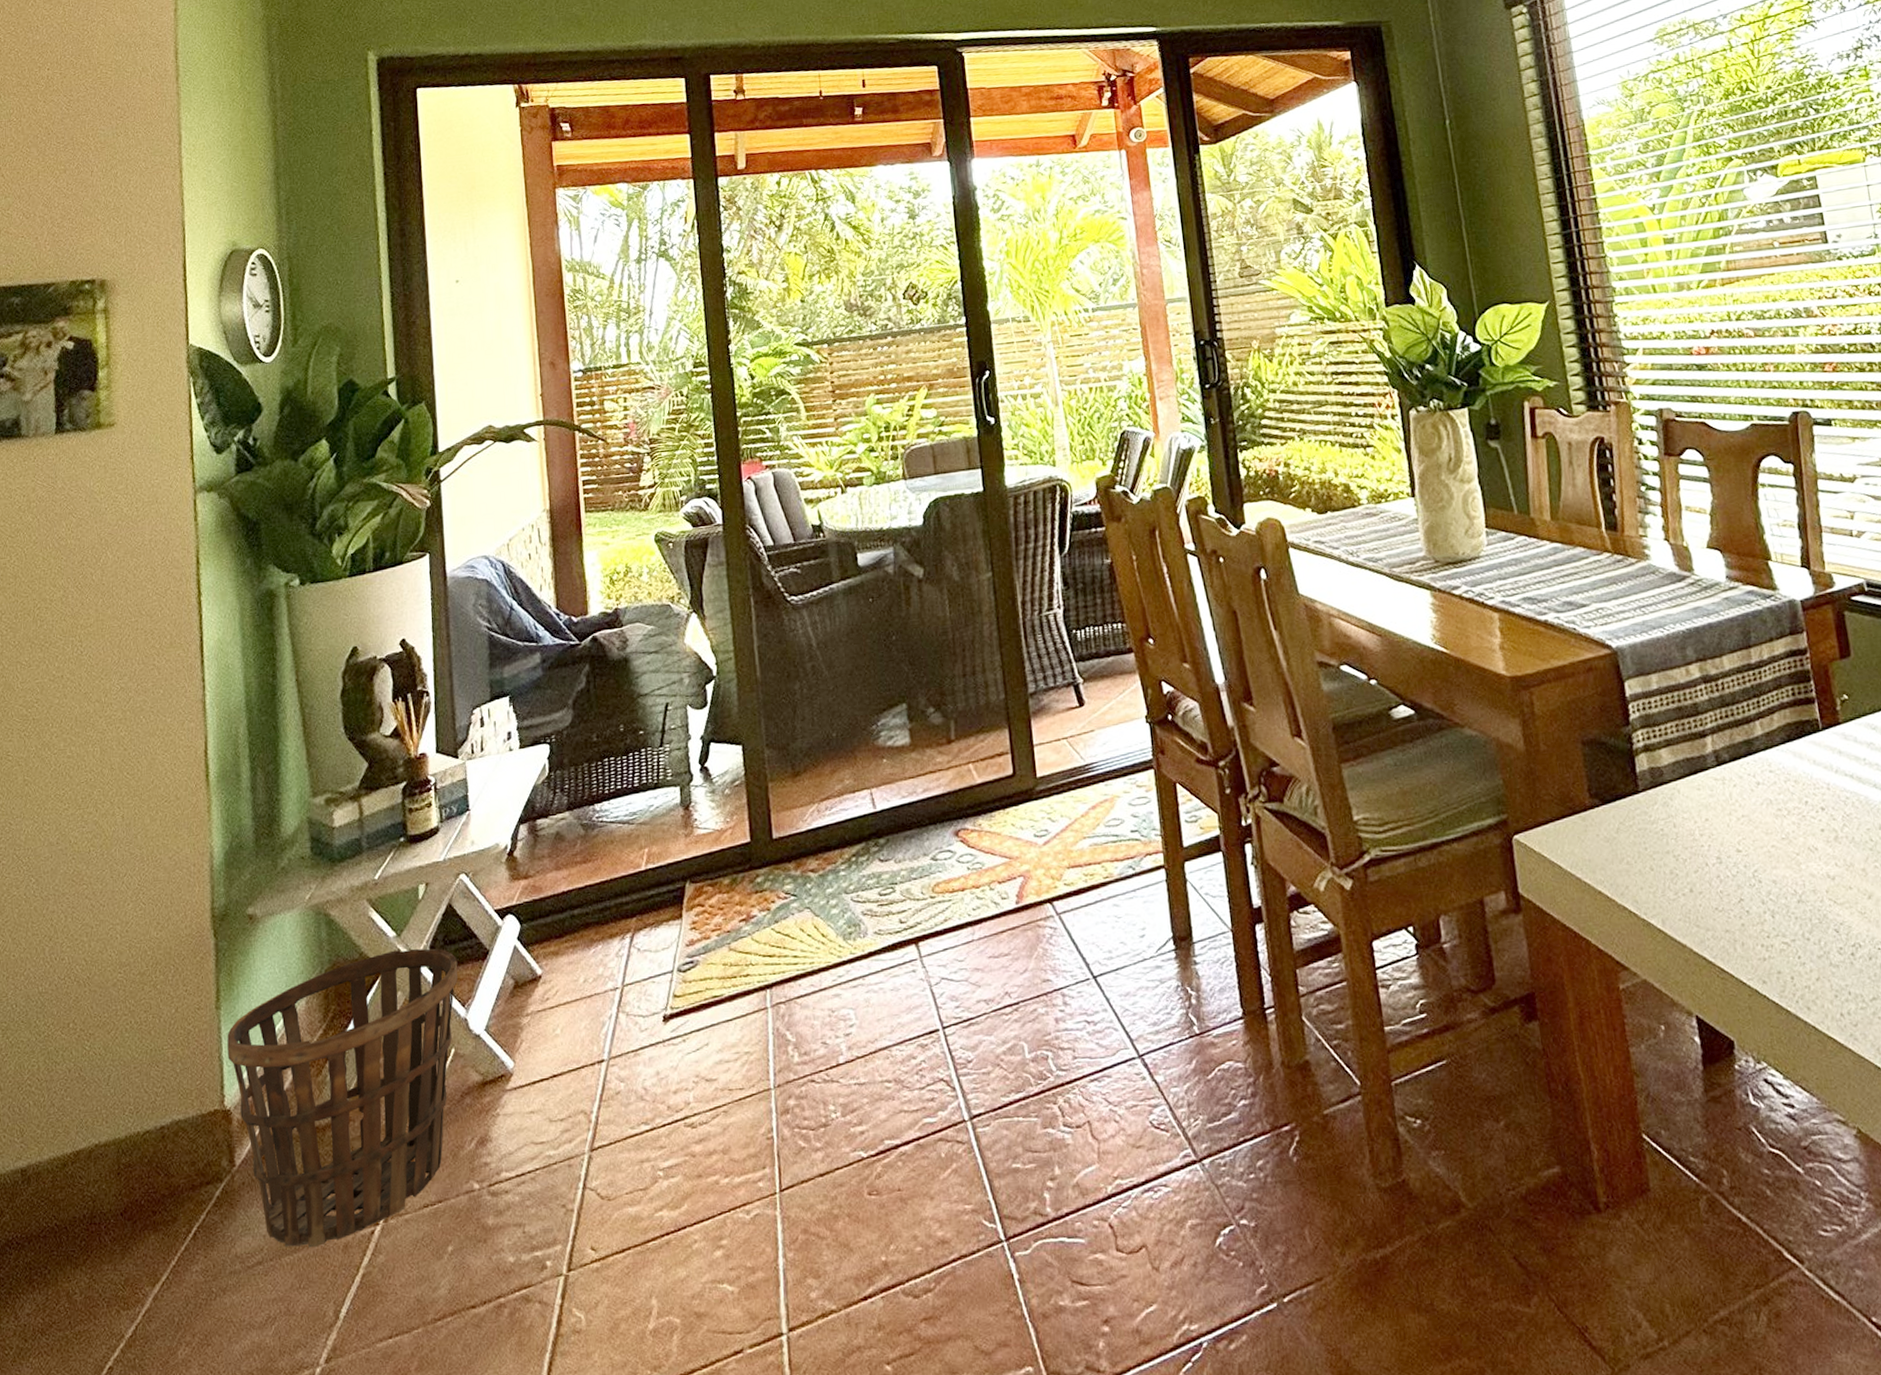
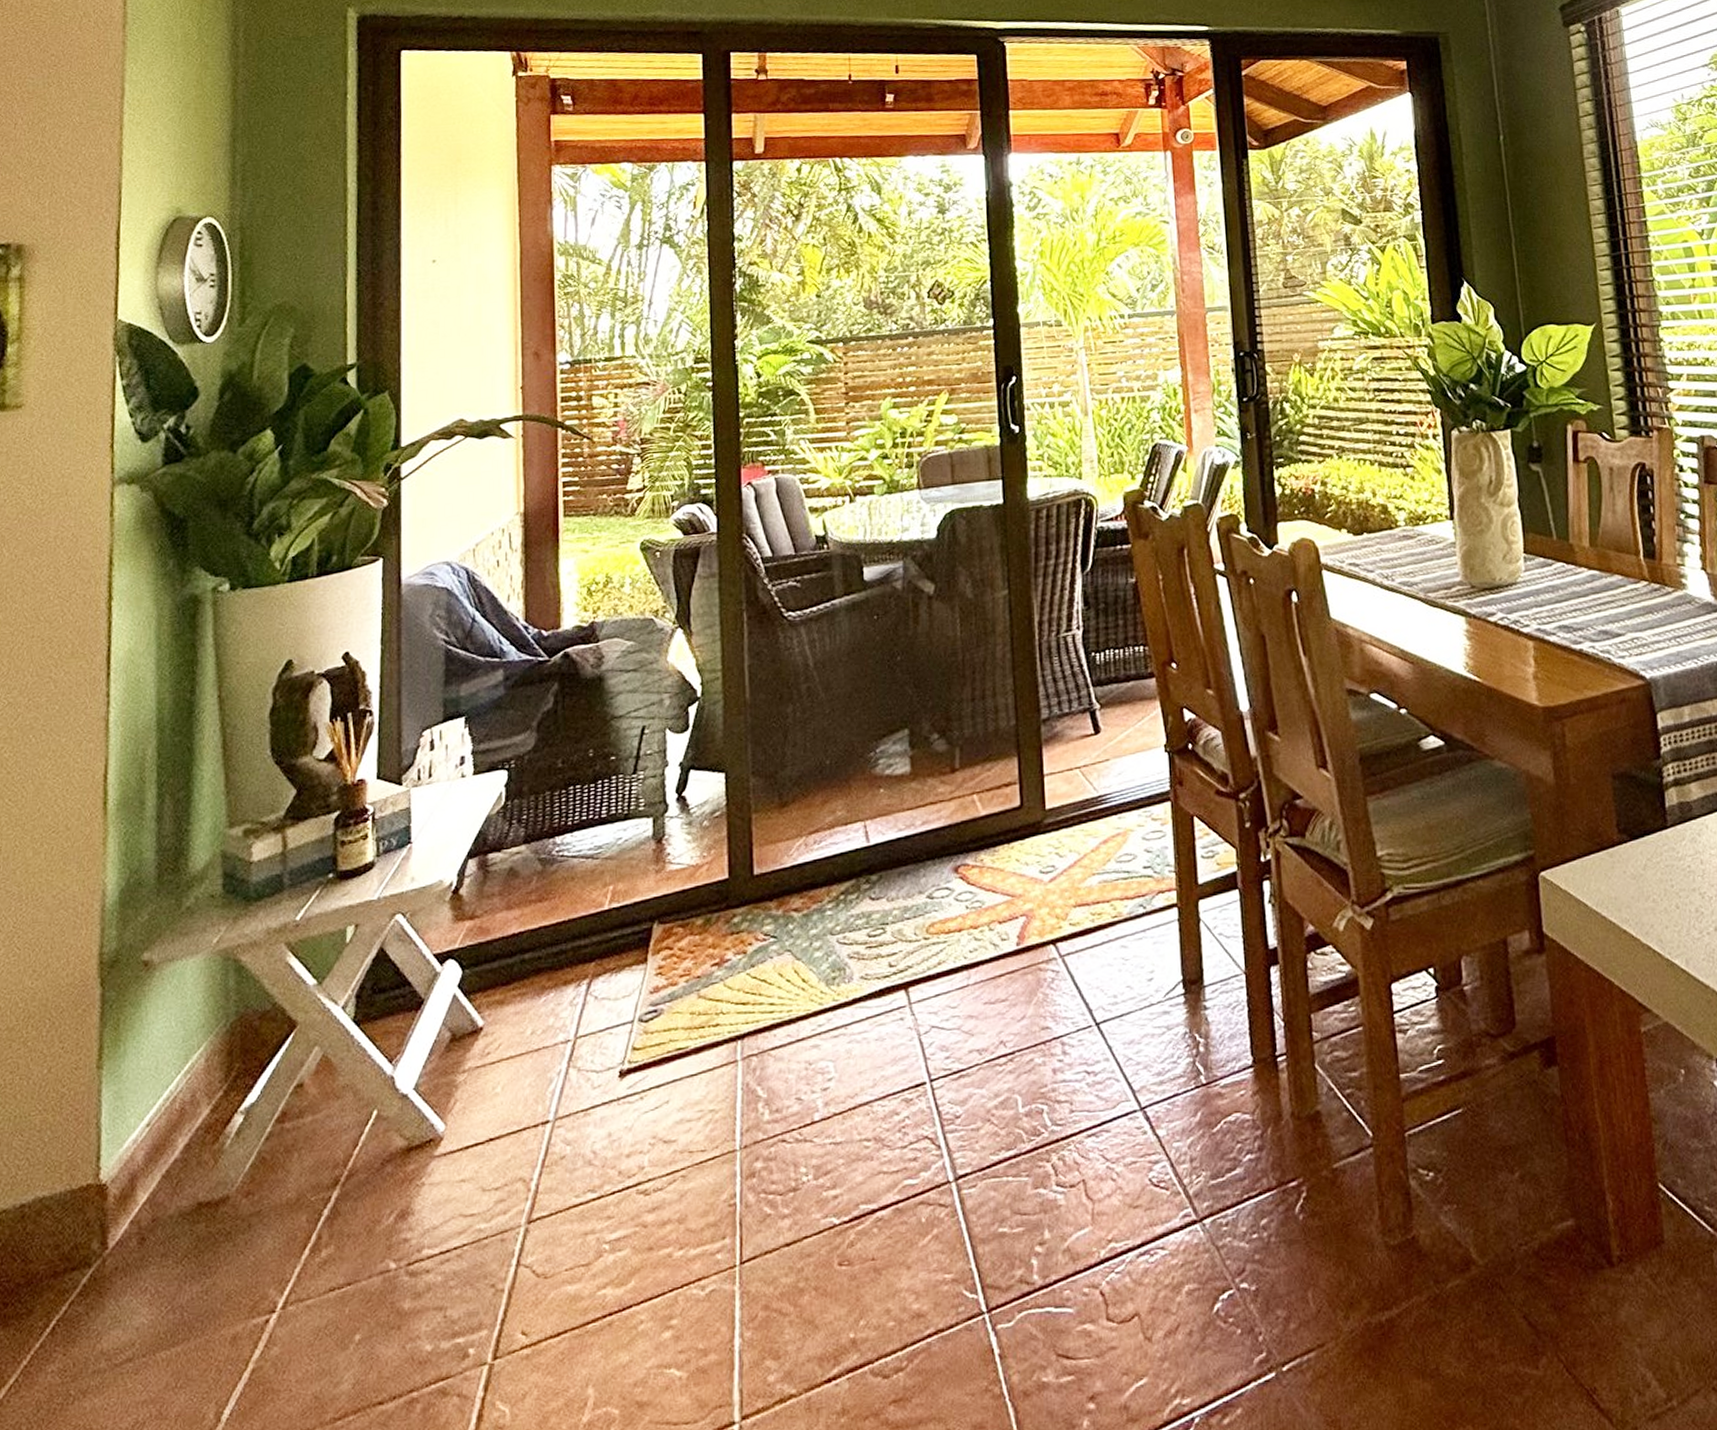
basket: present [227,948,458,1248] -> none [107,997,387,1341]

